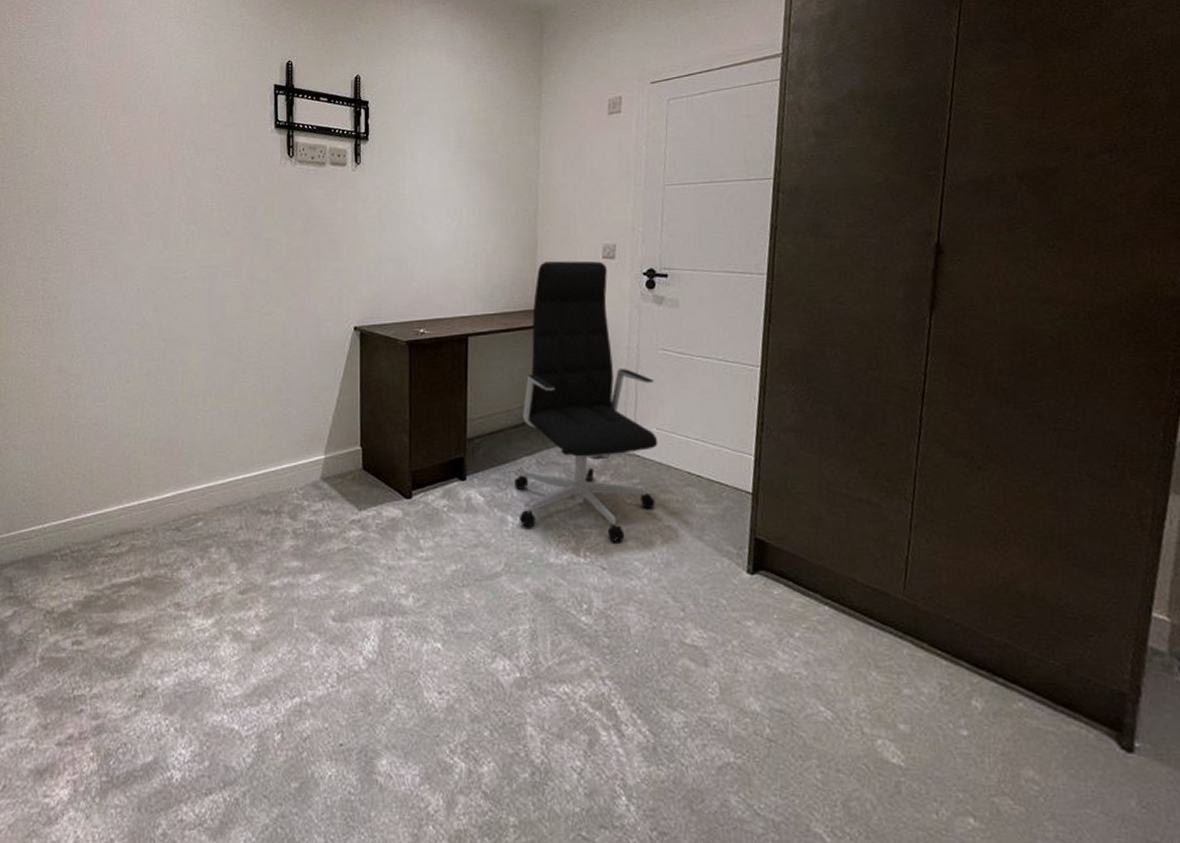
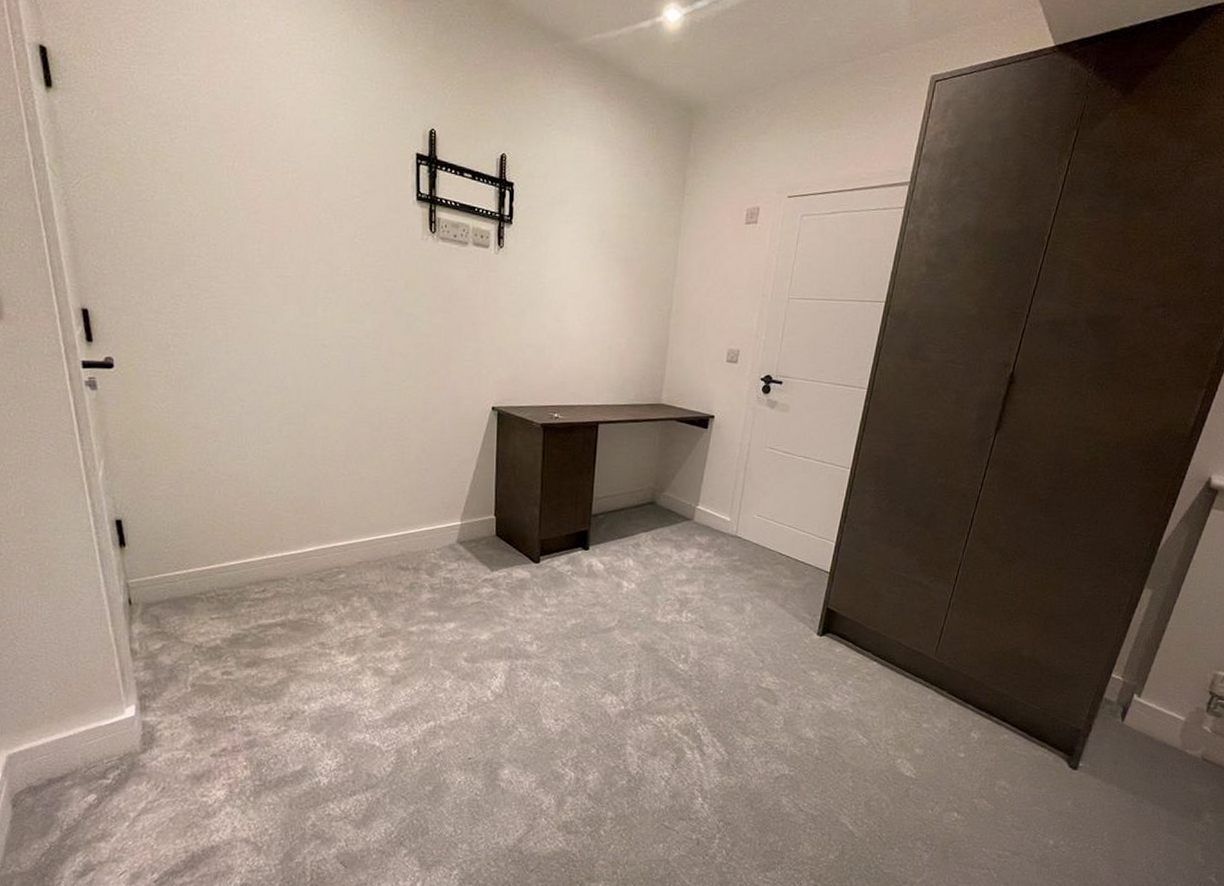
office chair: present [513,261,658,543] -> none [630,360,759,608]

